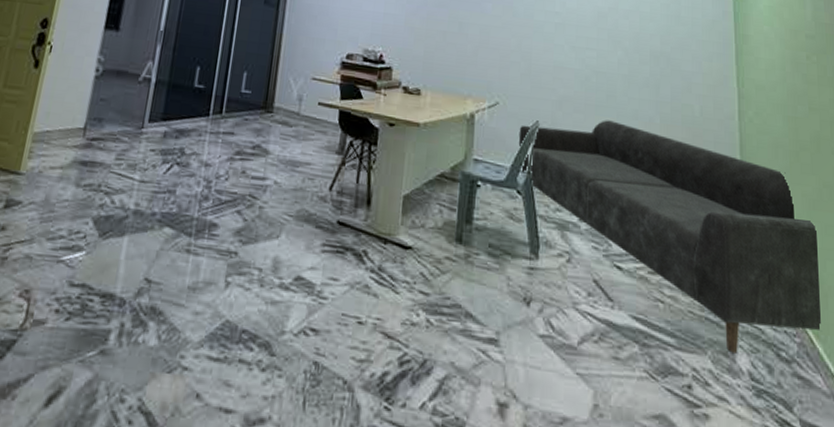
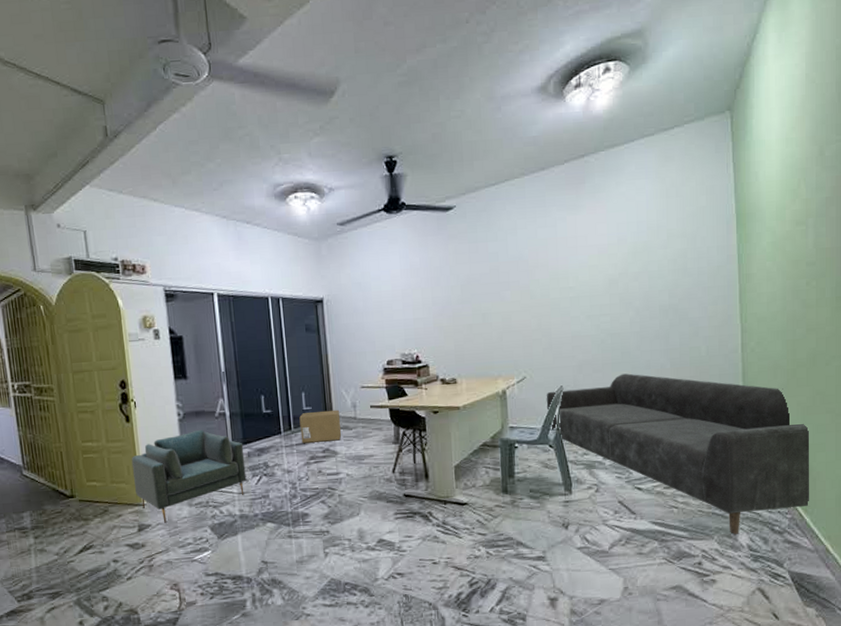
armchair: none [16,92,162,203] -> present [131,429,247,523]
box: none [230,96,282,138] -> present [299,409,342,443]

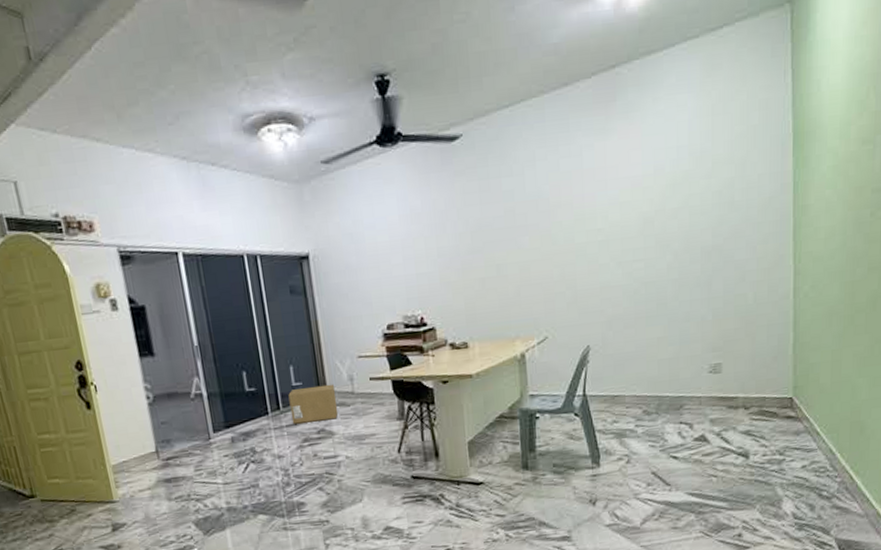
armchair: present [131,429,247,523] -> none [97,413,232,521]
sofa: present [546,373,809,535] -> none [570,327,865,503]

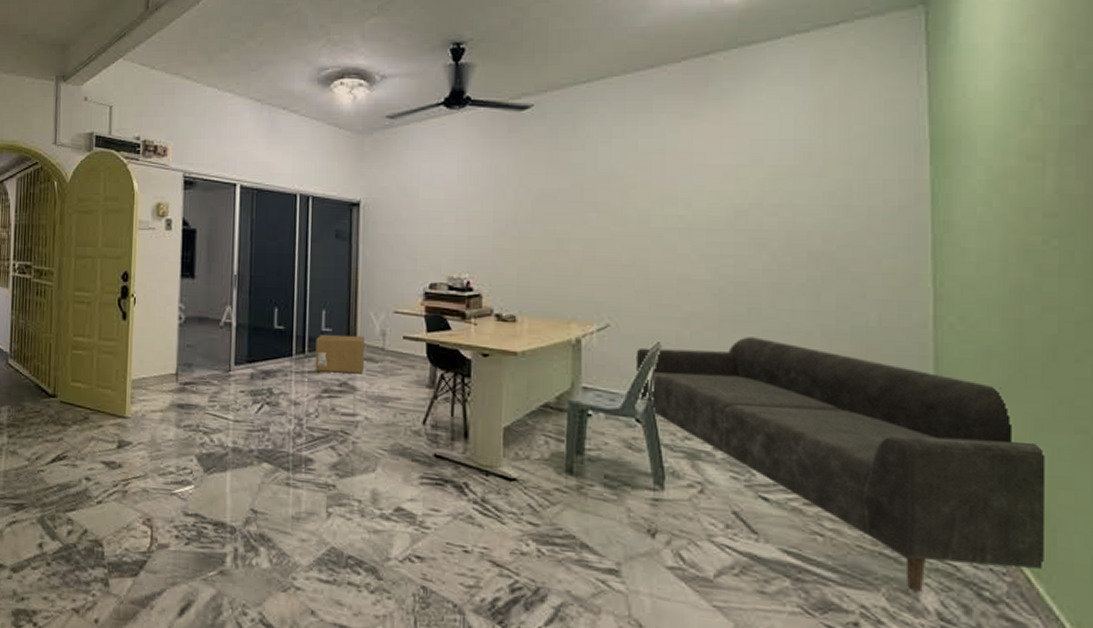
sofa: none [570,327,865,503] -> present [635,336,1044,592]

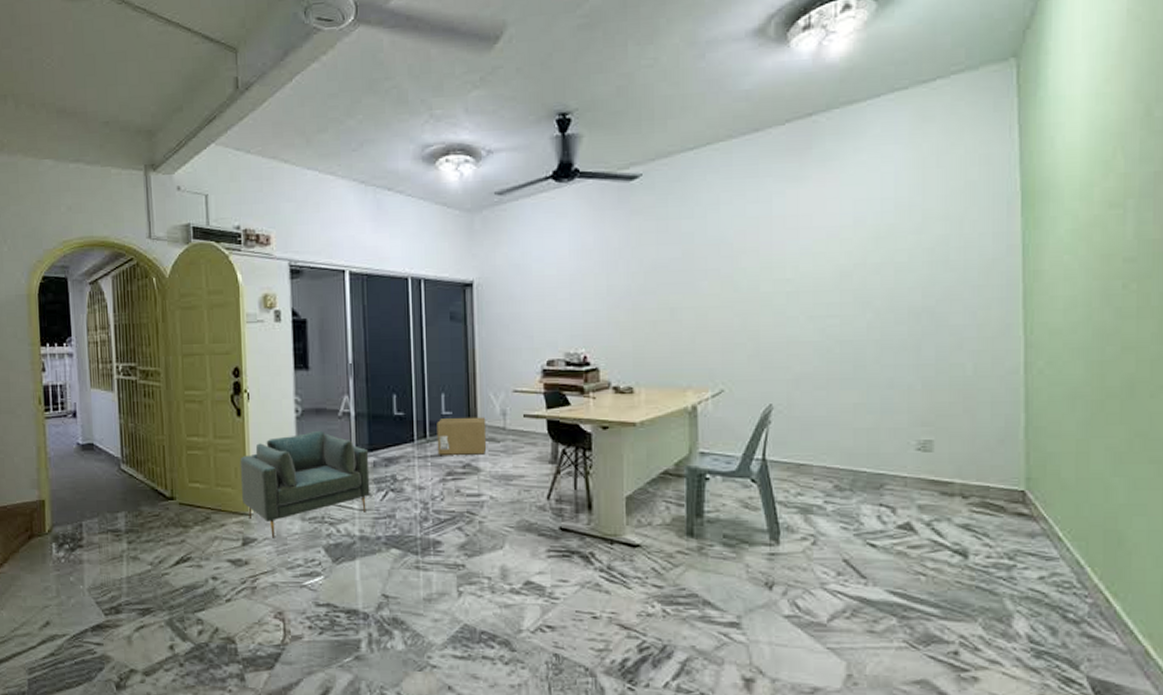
armchair: none [120,338,247,443] -> present [240,430,370,538]
sofa: present [635,336,1044,592] -> none [749,393,1122,618]

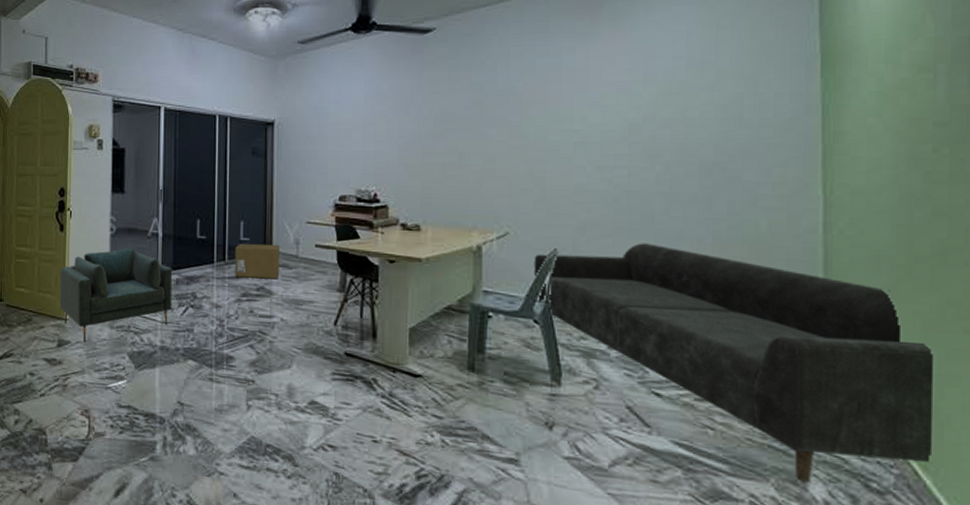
sofa: none [749,393,1122,618] -> present [533,243,933,482]

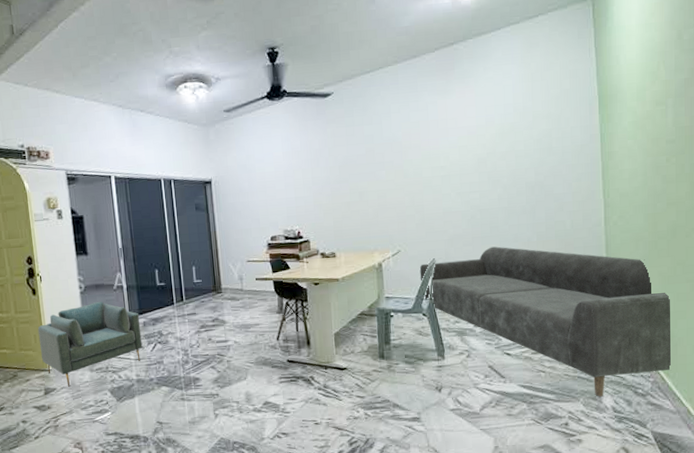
box: present [234,243,280,279] -> none [190,282,230,313]

